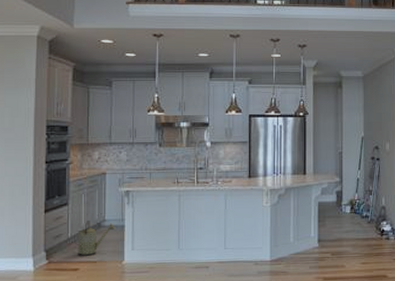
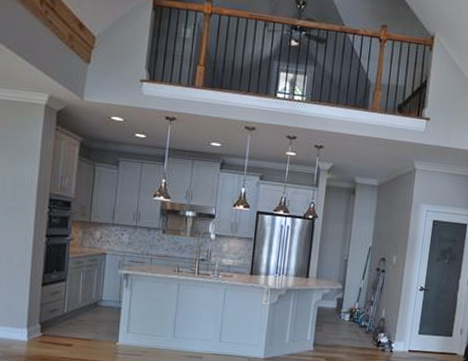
watering can: present [74,221,115,257] -> none [69,299,112,334]

